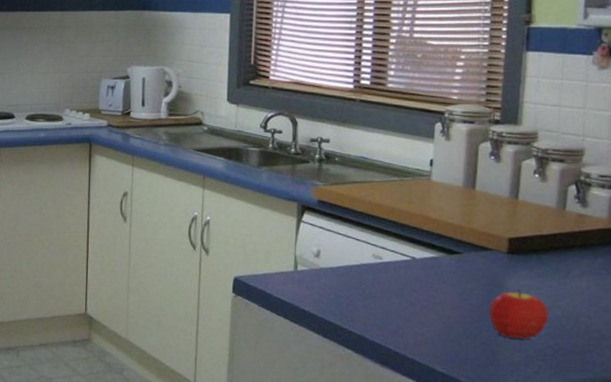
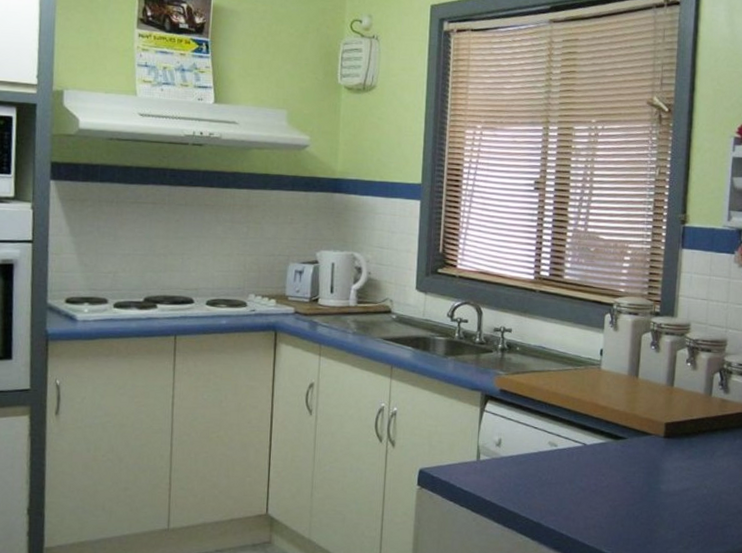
fruit: present [488,288,549,339] -> none [647,470,697,517]

